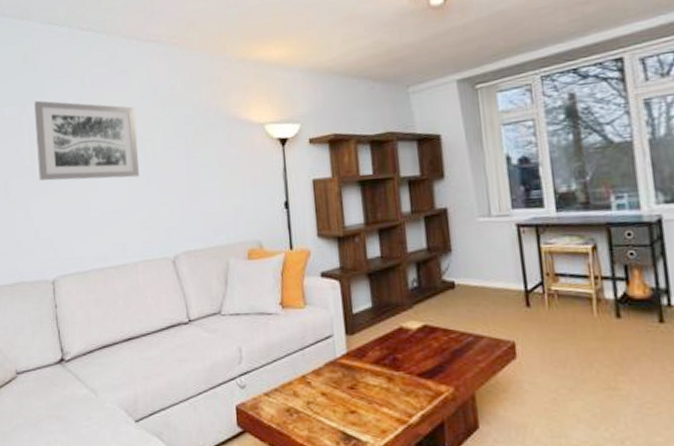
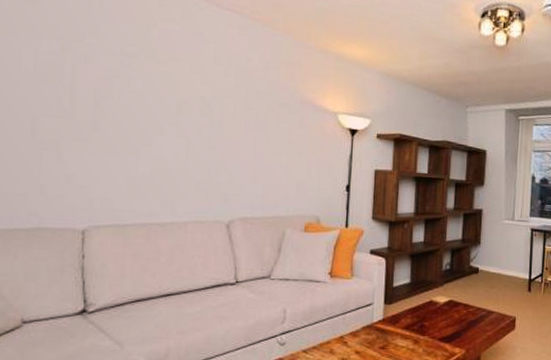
wall art: present [34,100,140,181] -> none [79,40,206,140]

